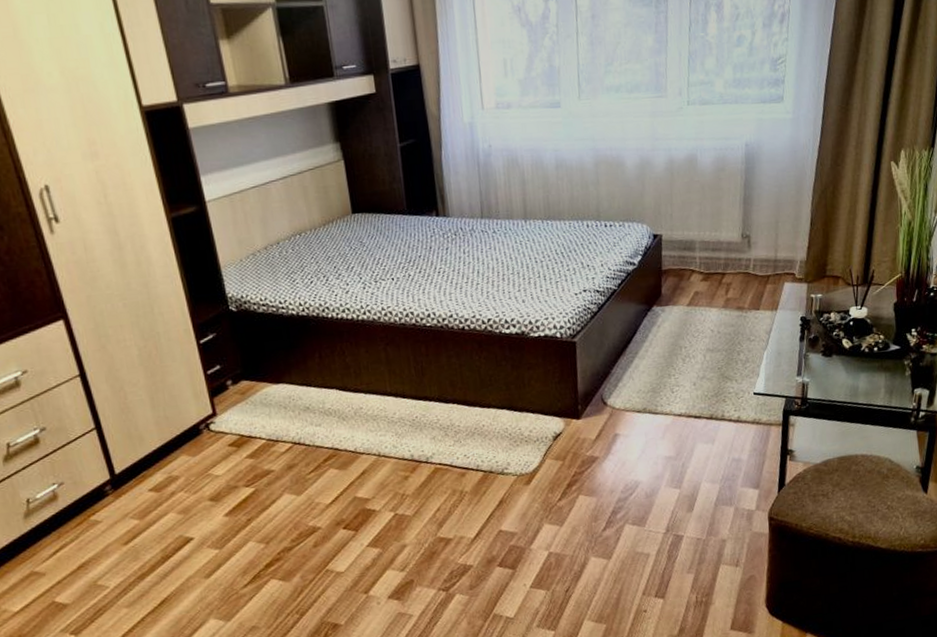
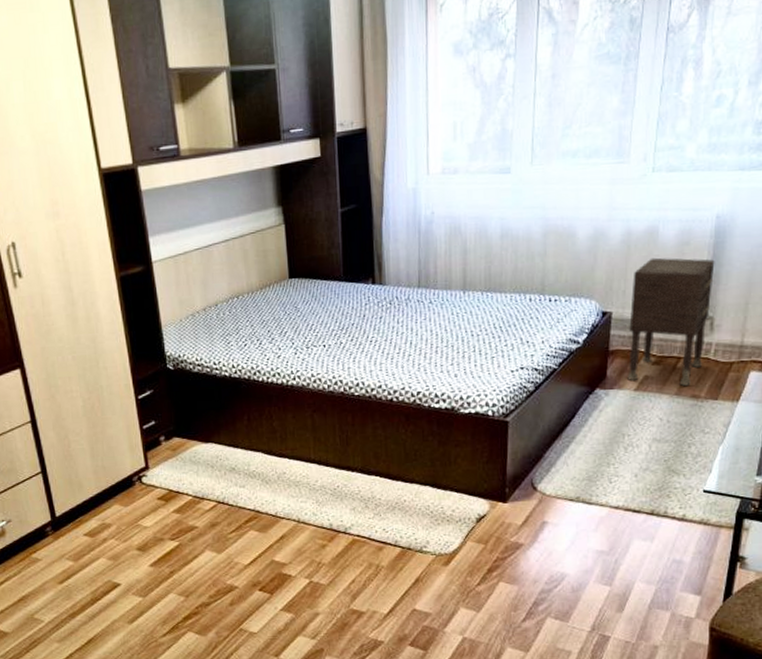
nightstand: none [678,183,748,299] -> present [627,257,715,386]

